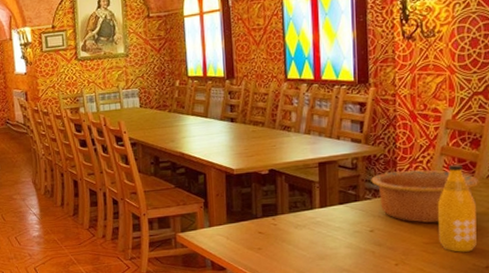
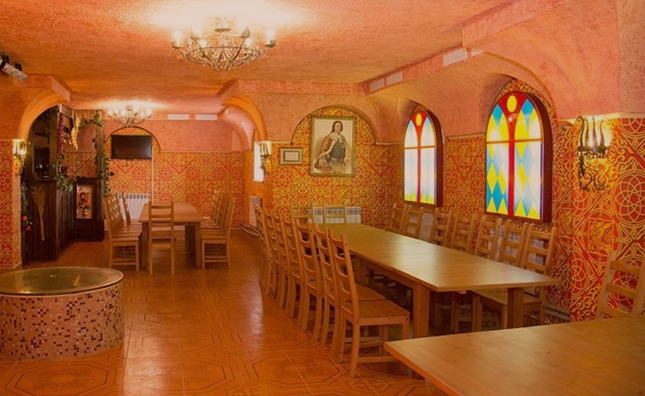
bowl: present [371,170,480,223] -> none [550,301,636,350]
bottle: present [437,164,477,252] -> none [602,300,632,378]

